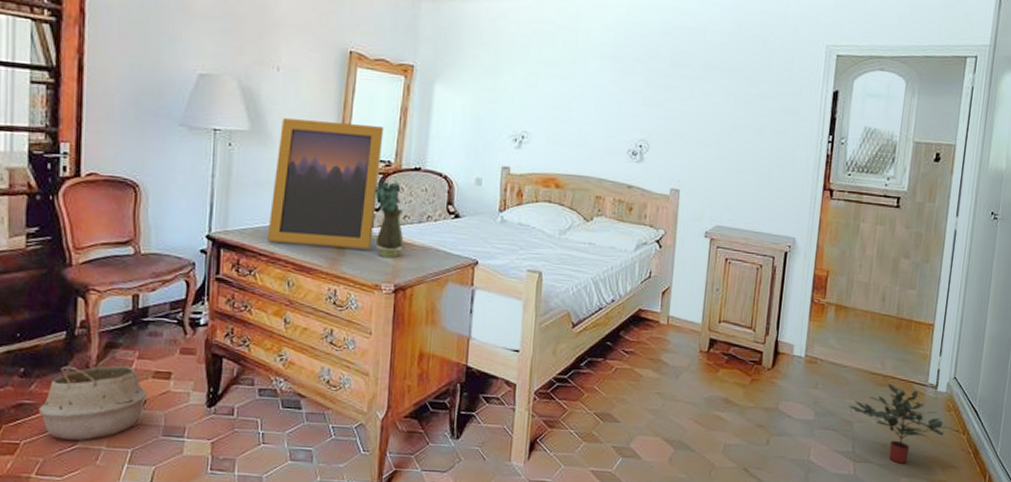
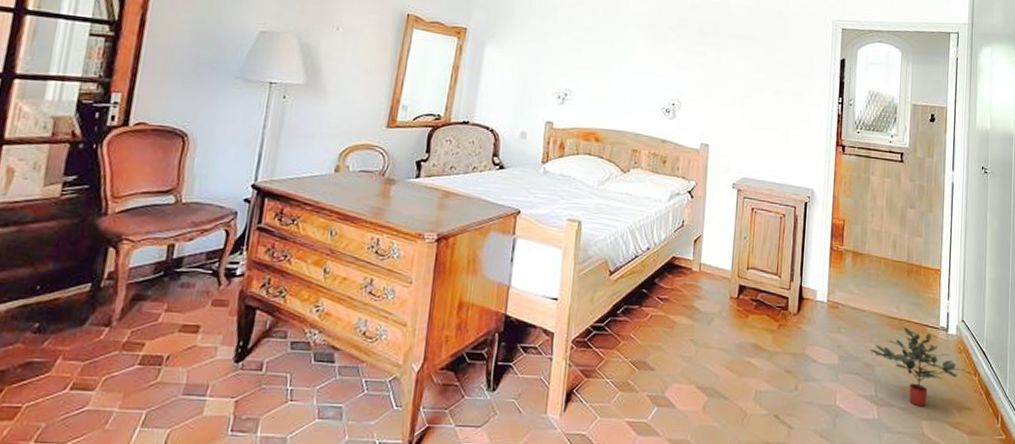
woven basket: present [38,350,148,440] -> none [48,302,172,401]
picture frame: present [267,118,384,250] -> none [313,73,436,199]
vase: present [374,176,404,259] -> none [421,129,450,208]

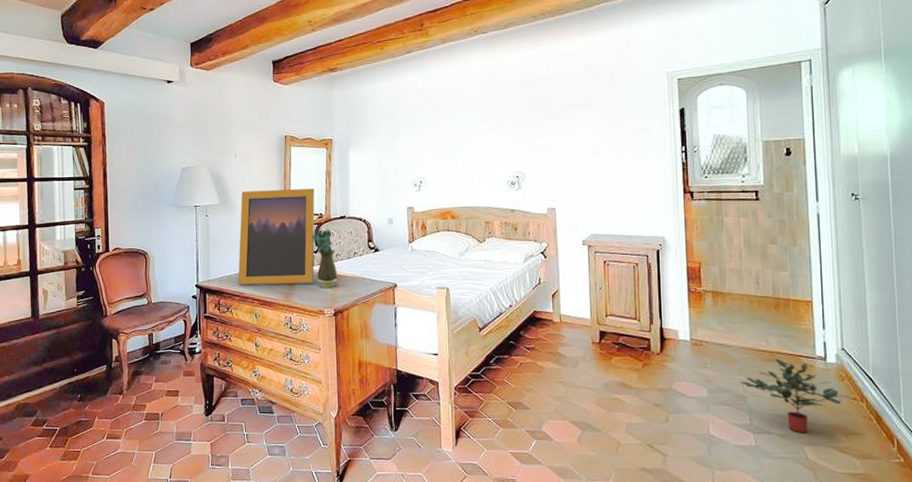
picture frame: none [313,73,436,199] -> present [238,188,315,285]
vase: none [421,129,450,208] -> present [312,226,338,289]

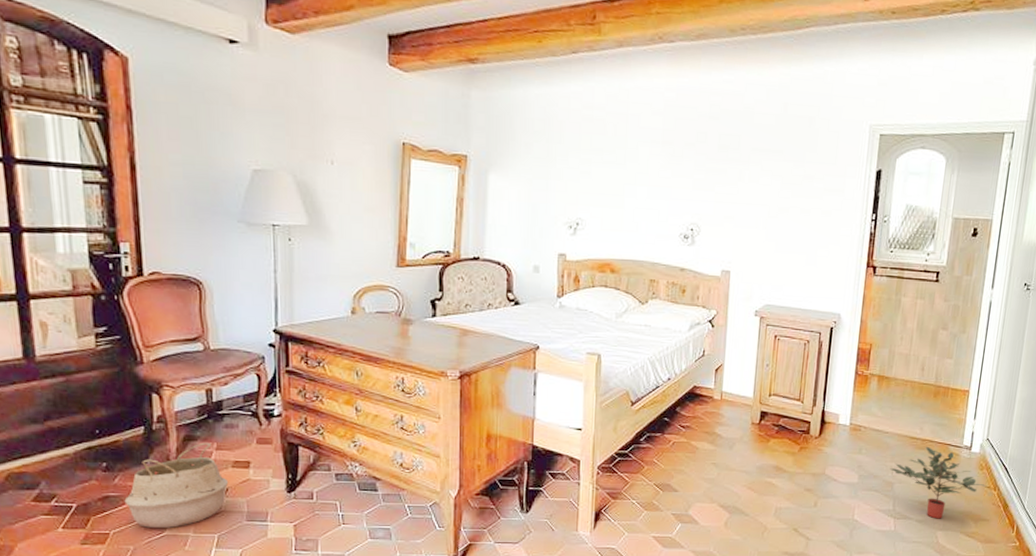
woven basket: none [91,376,164,446] -> present [124,442,229,528]
picture frame: present [238,188,315,285] -> none [333,212,441,338]
vase: present [312,226,338,289] -> none [435,267,467,346]

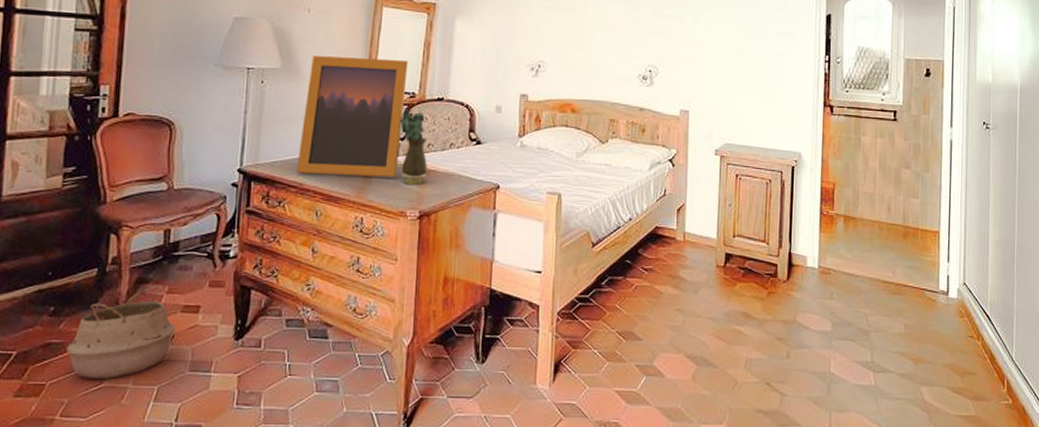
picture frame: none [333,212,441,338] -> present [296,56,408,178]
vase: none [435,267,467,346] -> present [399,107,428,186]
potted plant: present [890,447,986,519] -> none [864,292,969,372]

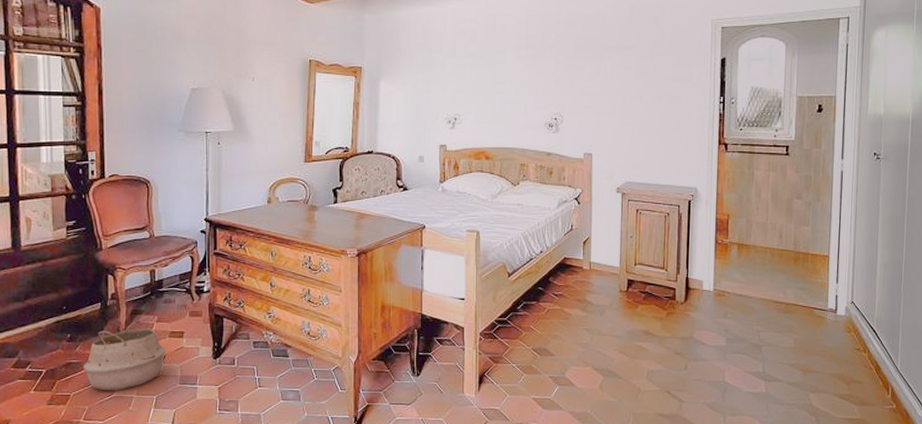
picture frame: present [296,56,408,178] -> none [252,119,341,222]
vase: present [399,107,428,186] -> none [336,160,363,228]

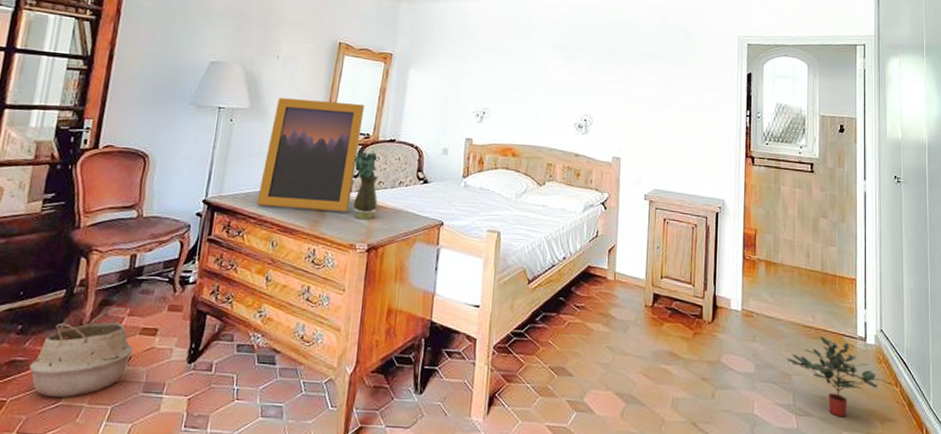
picture frame: none [252,119,341,222] -> present [256,98,365,212]
vase: none [336,160,363,228] -> present [352,147,378,220]
potted plant: none [757,311,856,381] -> present [786,337,887,417]

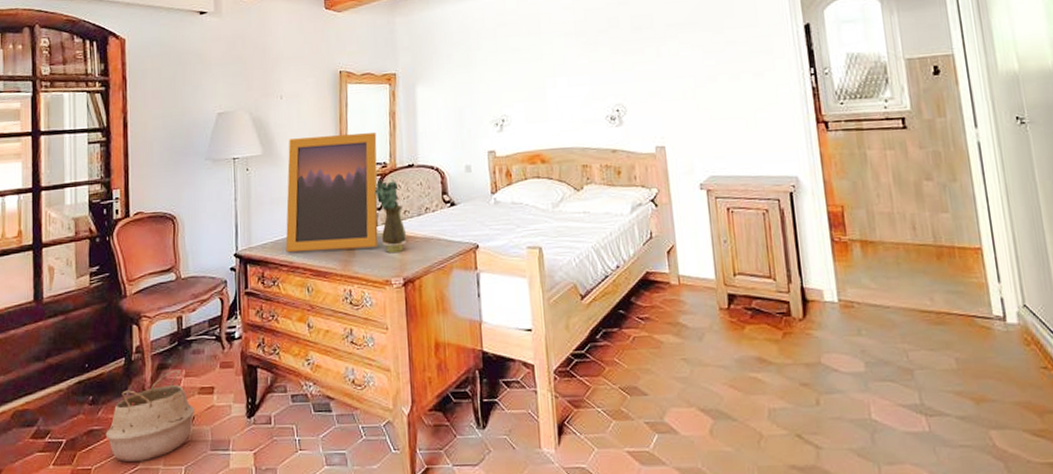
potted plant: present [786,337,887,417] -> none [903,321,1041,414]

